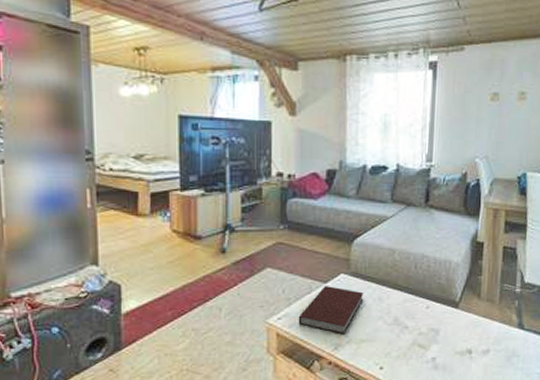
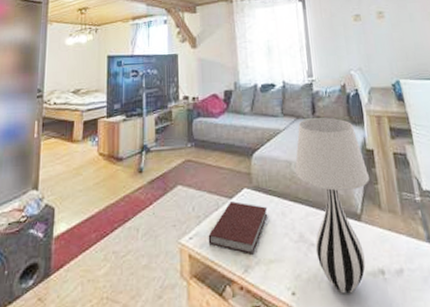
table lamp: none [398,207,474,369] -> present [294,117,369,294]

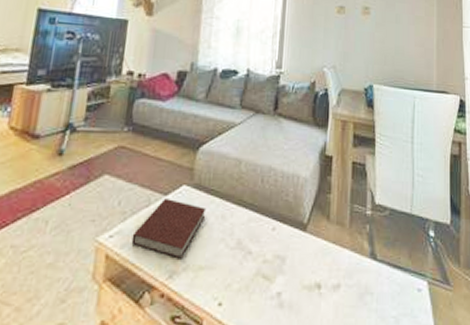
table lamp: present [294,117,369,294] -> none [244,114,323,307]

